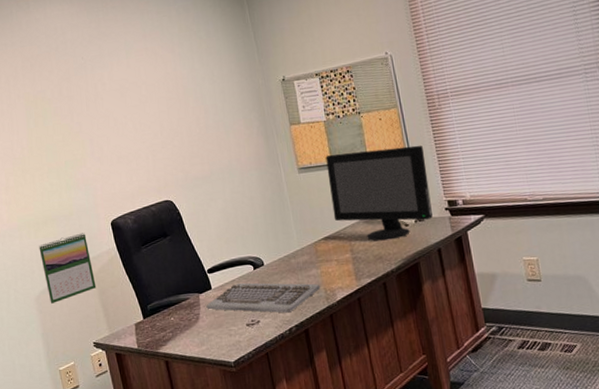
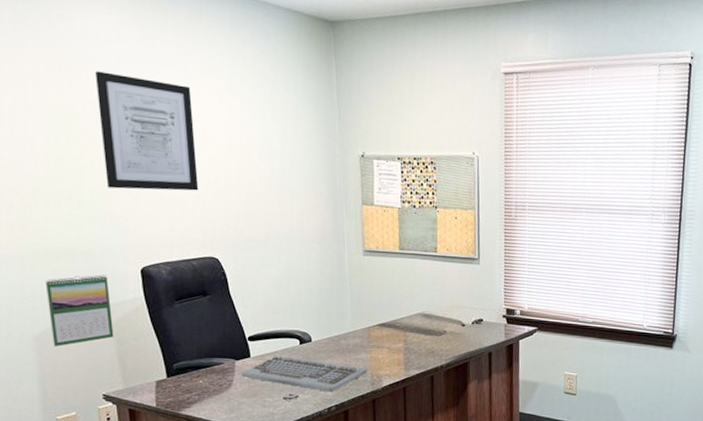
wall art: none [58,53,149,156] -> present [95,71,199,191]
computer monitor: present [325,145,433,241] -> none [392,243,493,337]

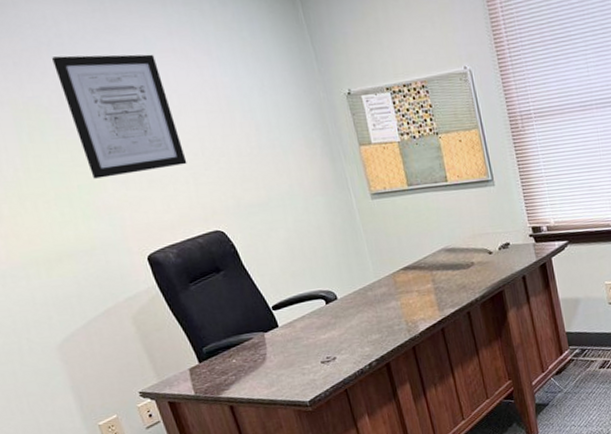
calendar: present [45,274,114,347] -> none [54,269,137,353]
keyboard: present [241,355,368,392] -> none [273,316,401,349]

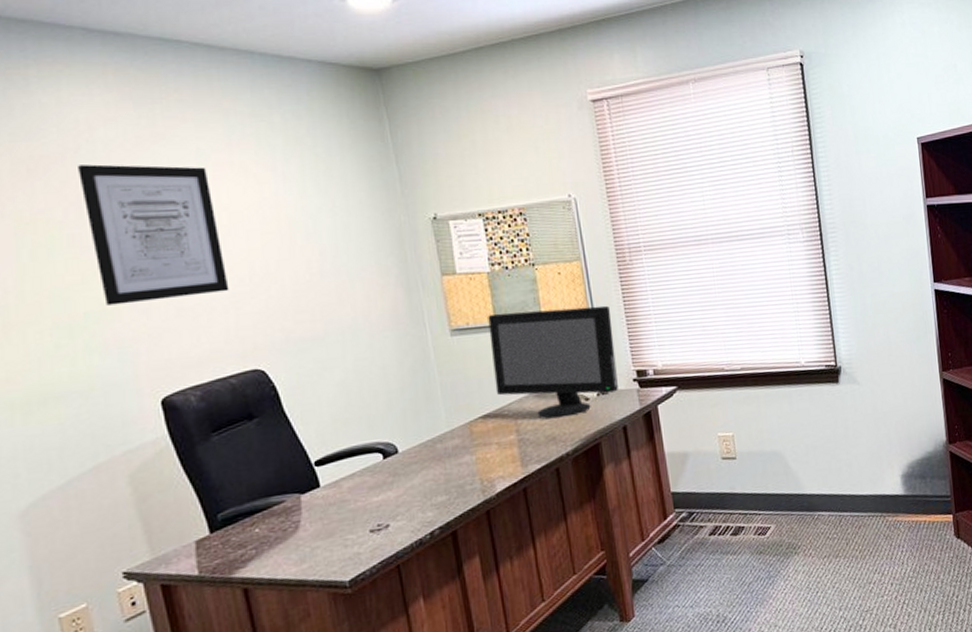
computer monitor: none [401,169,517,270] -> present [488,305,618,418]

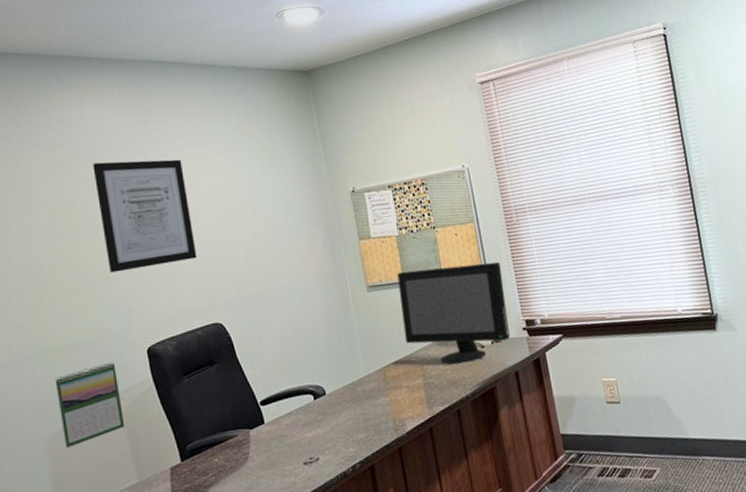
calendar: none [29,415,132,521] -> present [55,362,125,448]

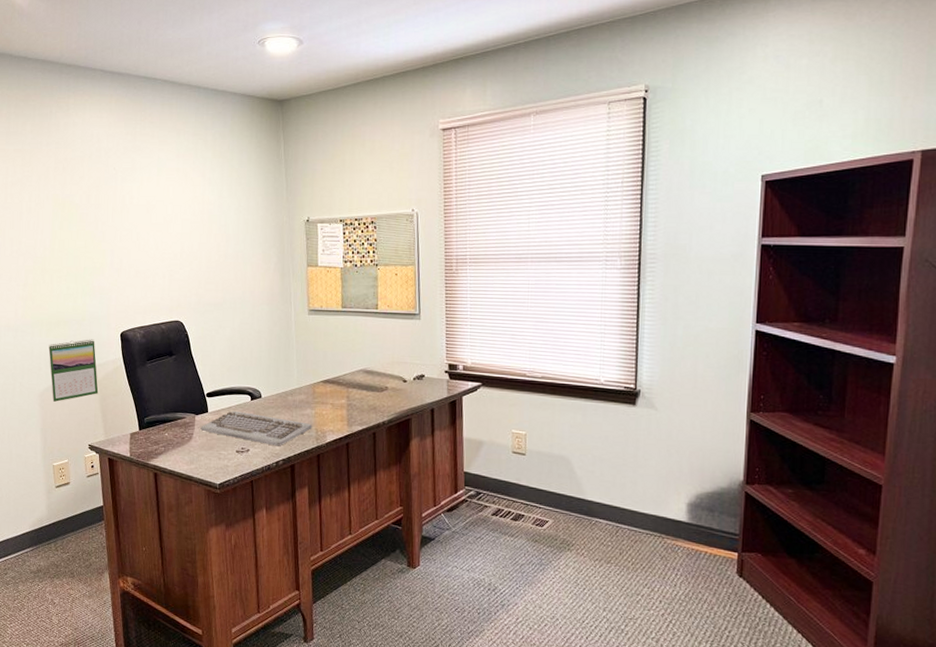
wall art: present [93,159,197,273] -> none [90,166,168,264]
keyboard: none [257,413,389,448] -> present [200,410,313,447]
computer monitor: present [397,261,510,364] -> none [335,301,434,393]

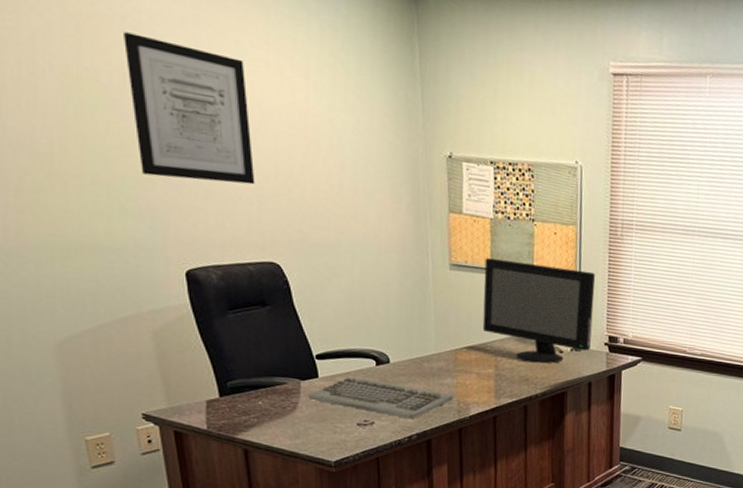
calendar: present [48,339,99,402] -> none [67,275,154,357]
wall art: none [90,166,168,264] -> present [124,32,255,185]
computer monitor: none [335,301,434,393] -> present [482,257,595,364]

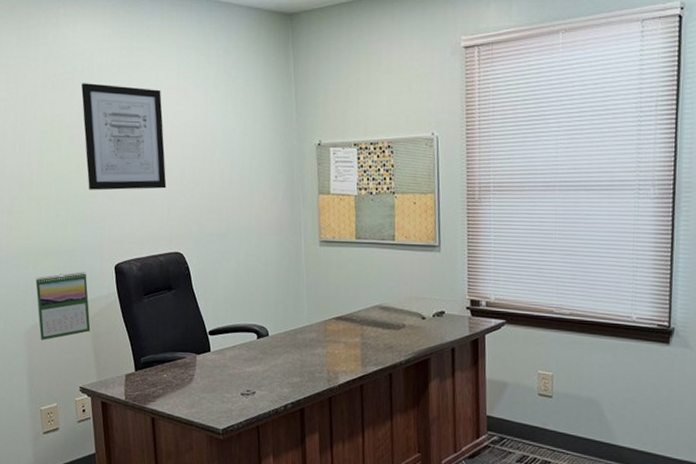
calendar: none [67,275,154,357] -> present [35,272,91,340]
keyboard: present [308,376,454,419] -> none [202,349,324,389]
computer monitor: present [482,257,595,364] -> none [349,232,455,331]

